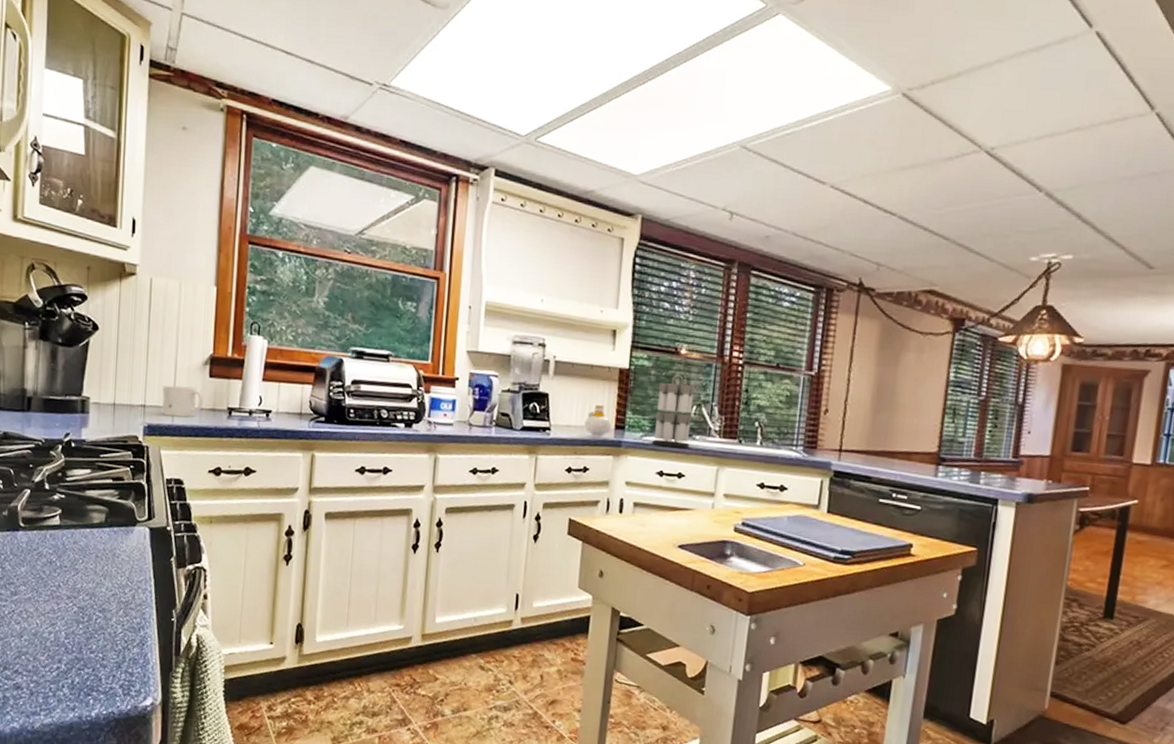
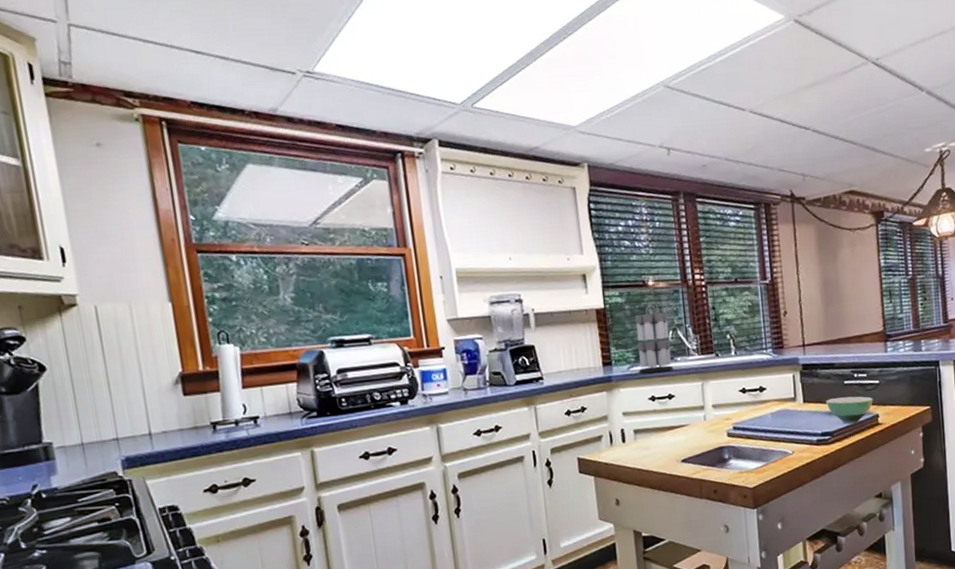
mug: present [162,385,203,418] -> none [133,409,183,445]
bottle: present [583,404,612,437] -> none [573,346,600,377]
bowl: none [852,515,910,549] -> present [825,396,874,425]

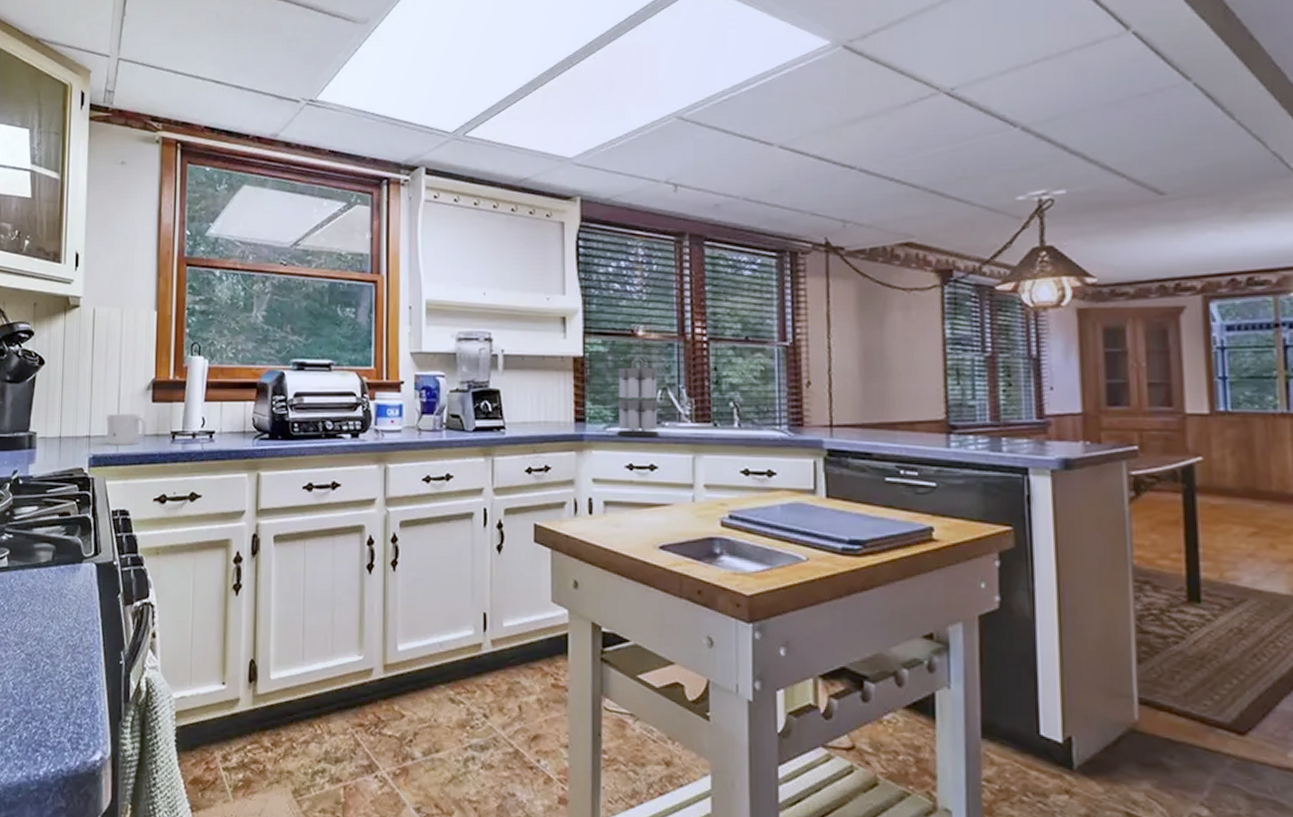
mug: none [133,409,183,445] -> present [106,413,147,445]
bowl: present [825,396,874,425] -> none [856,498,927,535]

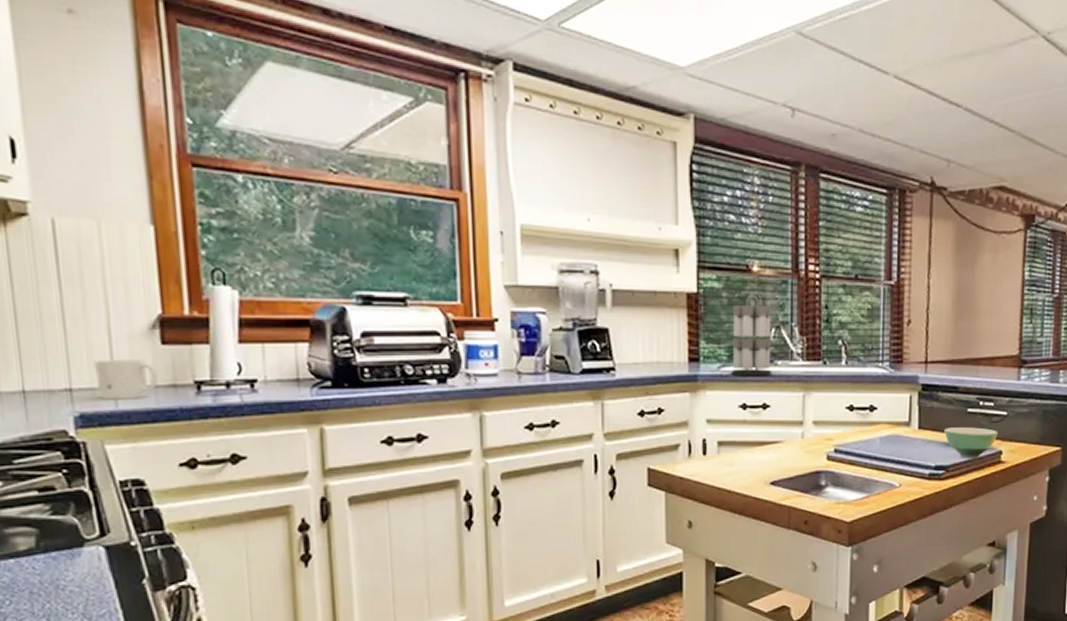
bowl: none [856,498,927,535] -> present [943,427,998,459]

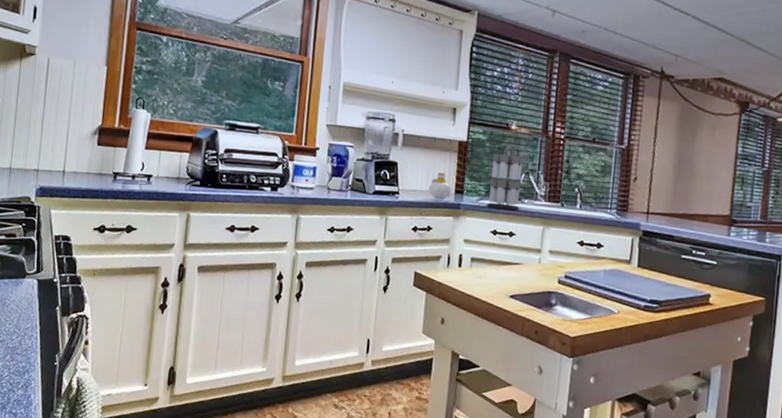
mug: present [94,359,158,400] -> none [53,152,91,181]
bottle: none [652,336,685,372] -> present [428,172,452,200]
bowl: present [943,427,998,459] -> none [659,269,708,299]

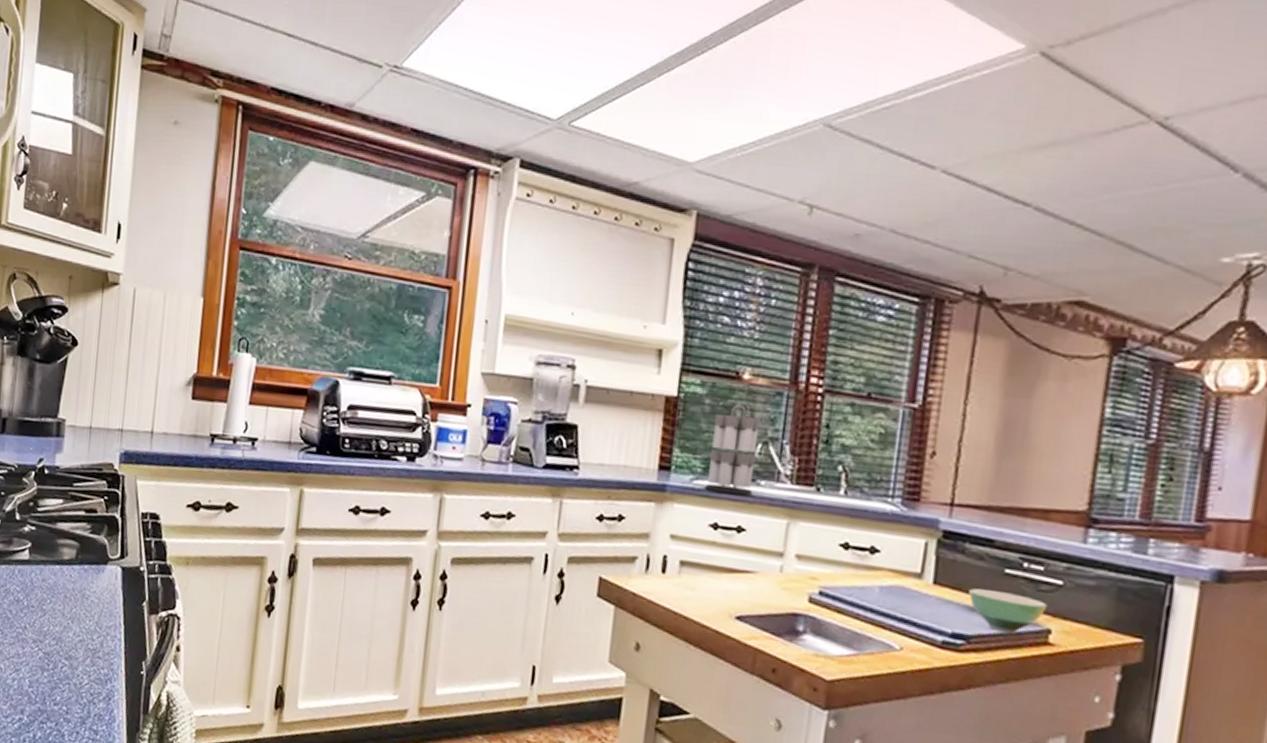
bottle: present [428,172,452,200] -> none [619,439,655,479]
bowl: none [659,269,708,299] -> present [967,588,1048,635]

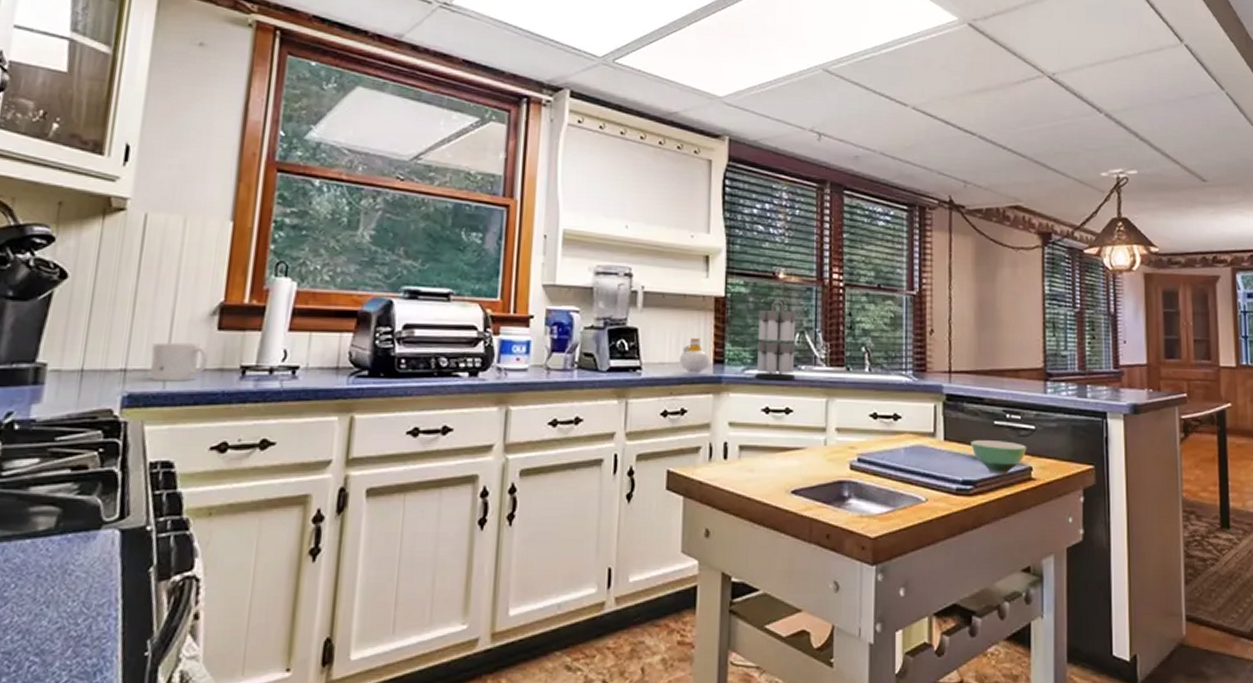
mug: none [140,407,185,445] -> present [150,342,208,382]
bottle: none [619,439,655,479] -> present [678,337,710,374]

